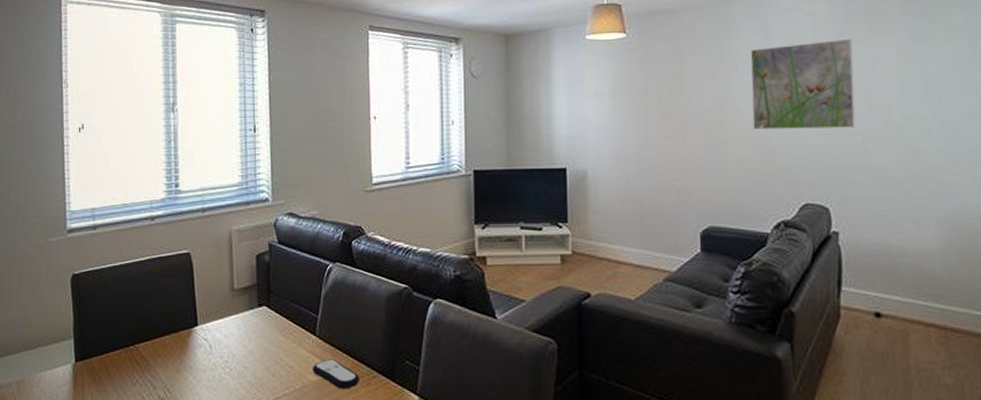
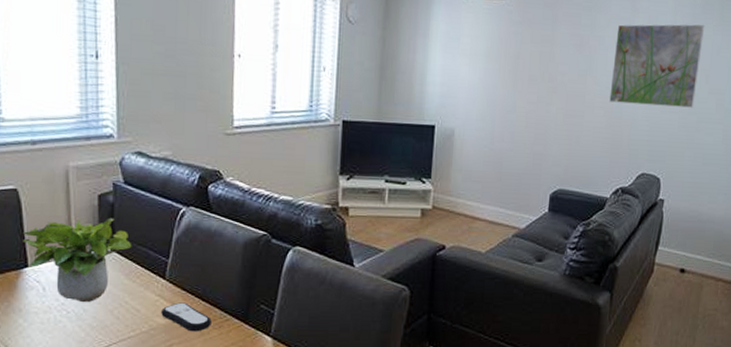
potted plant: none [194,276,286,360] -> present [23,217,132,303]

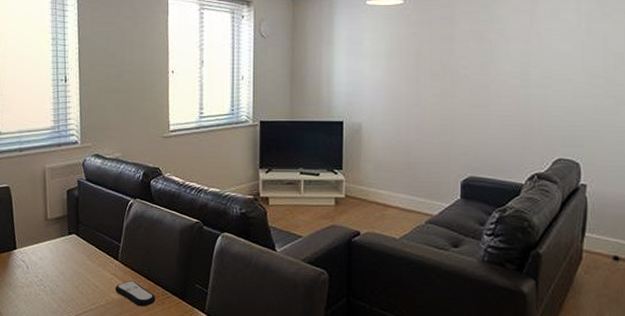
potted plant: present [23,217,132,303] -> none [13,209,92,279]
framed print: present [609,24,705,108] -> none [515,8,614,91]

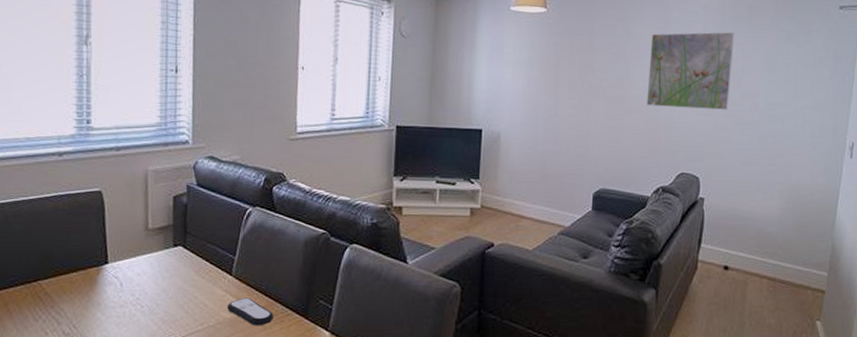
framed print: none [515,8,614,91] -> present [646,31,735,110]

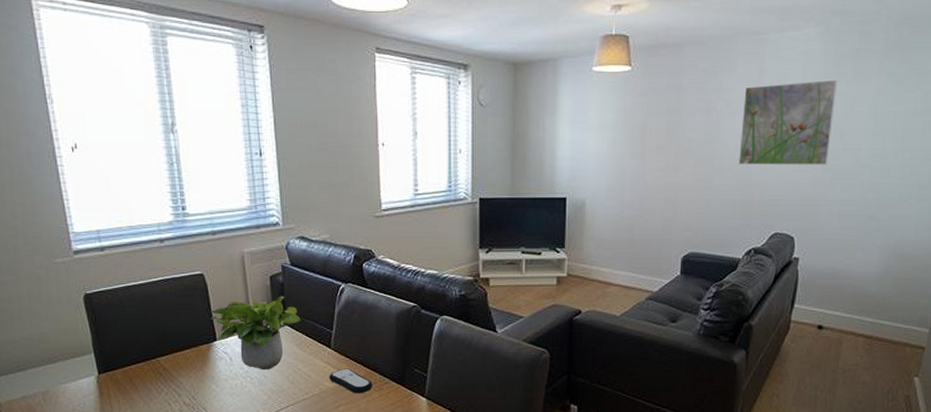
potted plant: none [104,217,203,298] -> present [211,296,301,370]

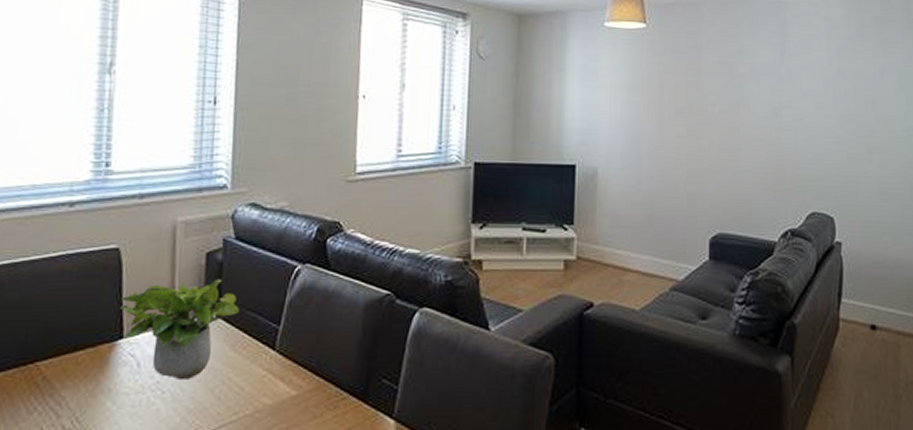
remote control: present [329,368,373,394] -> none [268,378,326,414]
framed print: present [739,79,838,165] -> none [766,47,864,137]

